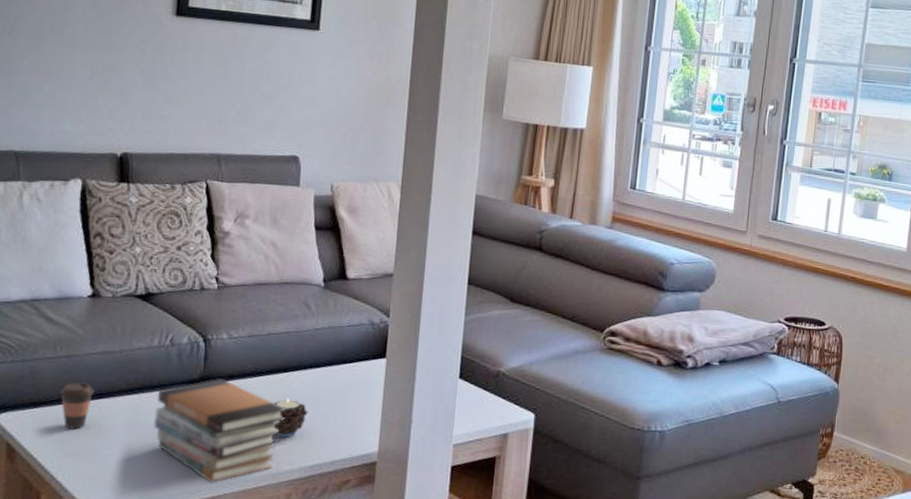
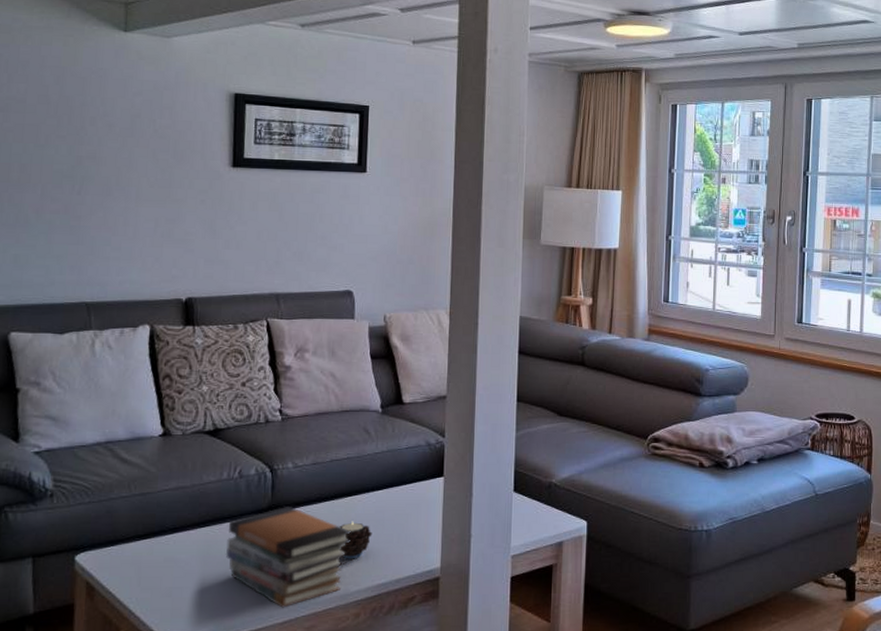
coffee cup: present [59,382,95,430] -> none [135,519,169,565]

